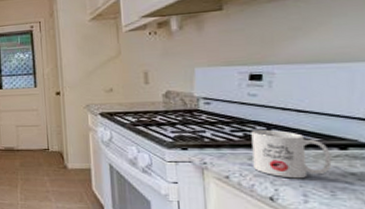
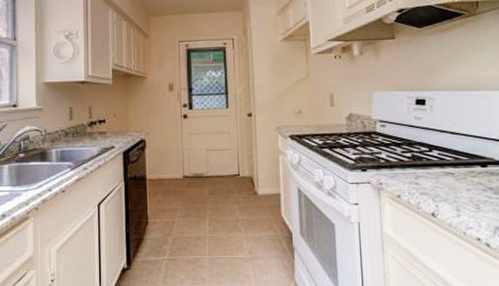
mug: present [251,130,332,179] -> none [417,151,477,195]

